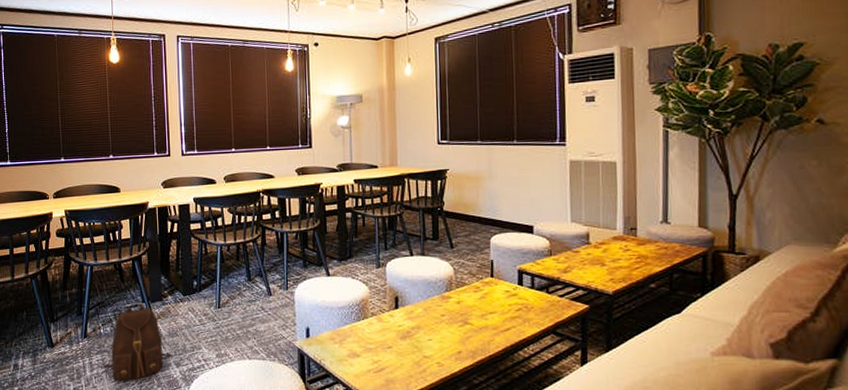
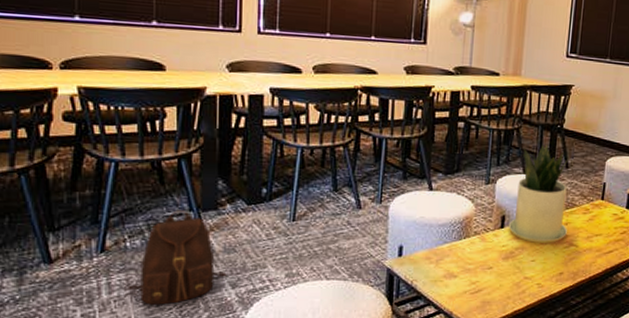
planter: none [402,226,460,322] -> present [508,144,570,243]

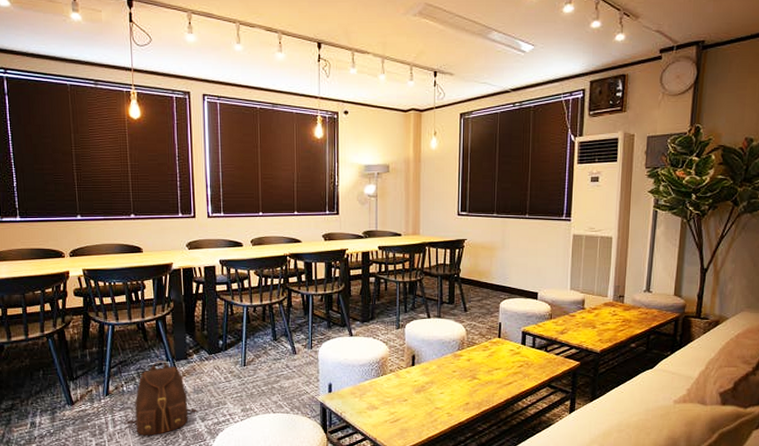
planter: present [508,144,570,243] -> none [418,291,470,377]

